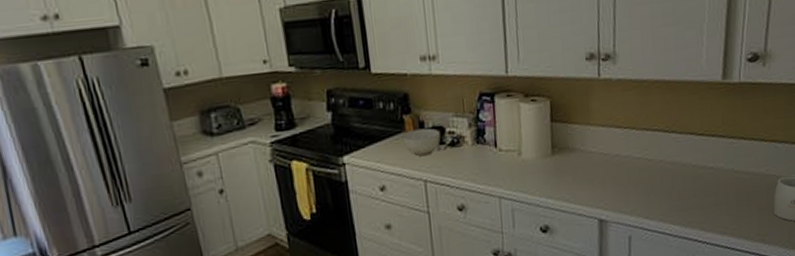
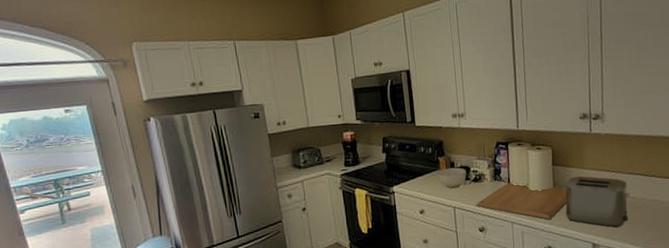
chopping board: none [453,145,569,193] -> present [476,182,567,220]
toaster: none [566,134,646,199] -> present [565,176,630,228]

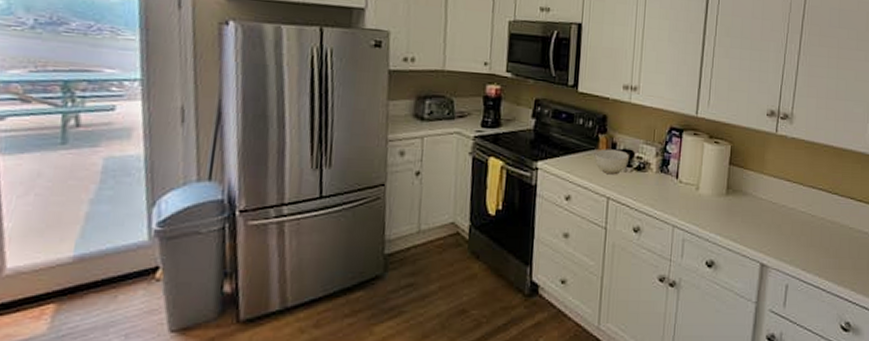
chopping board: present [476,182,567,220] -> none [634,177,741,229]
toaster: present [565,176,630,228] -> none [735,181,809,248]

